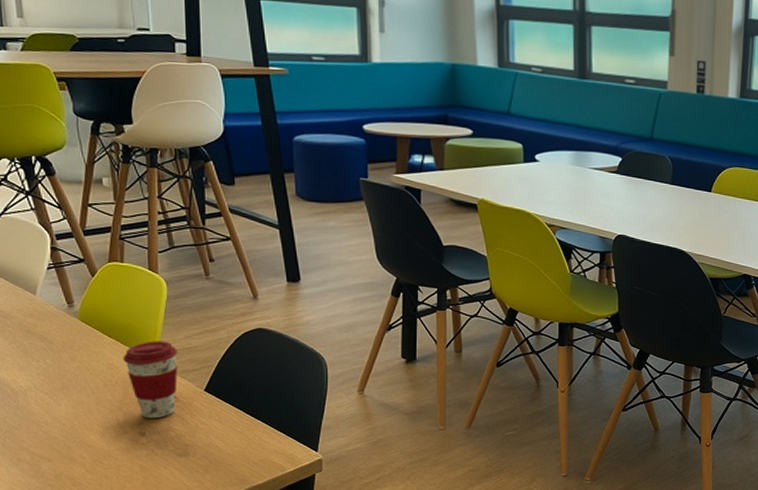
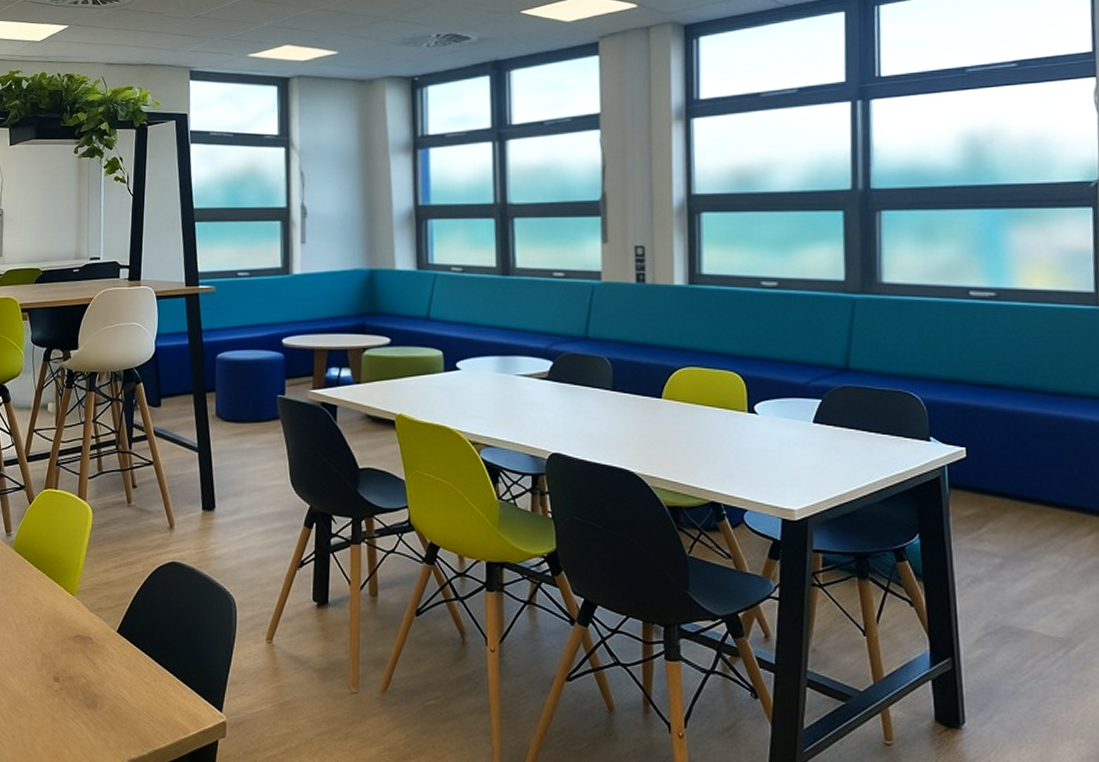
coffee cup: present [122,341,178,419] -> none [47,573,96,662]

